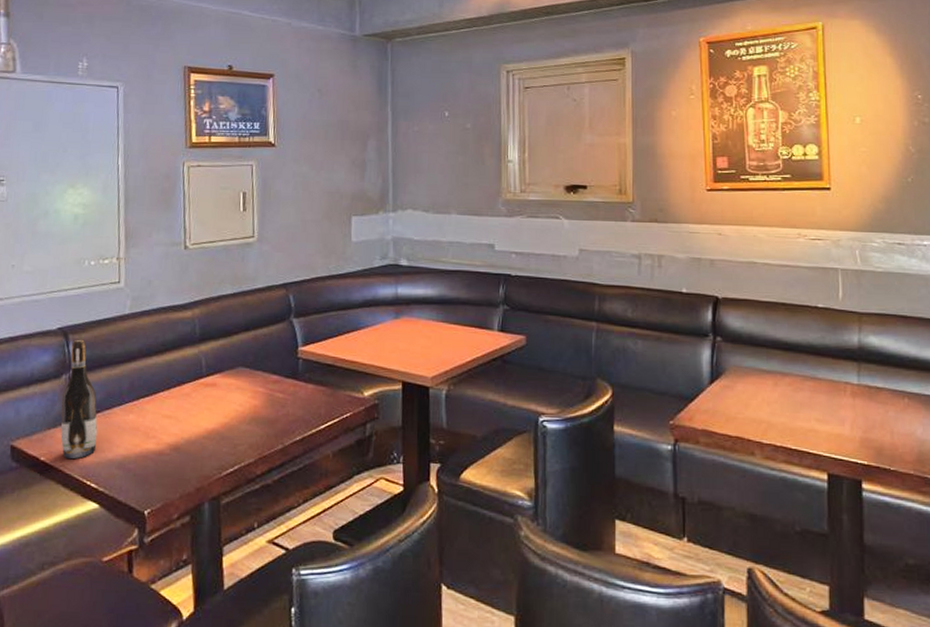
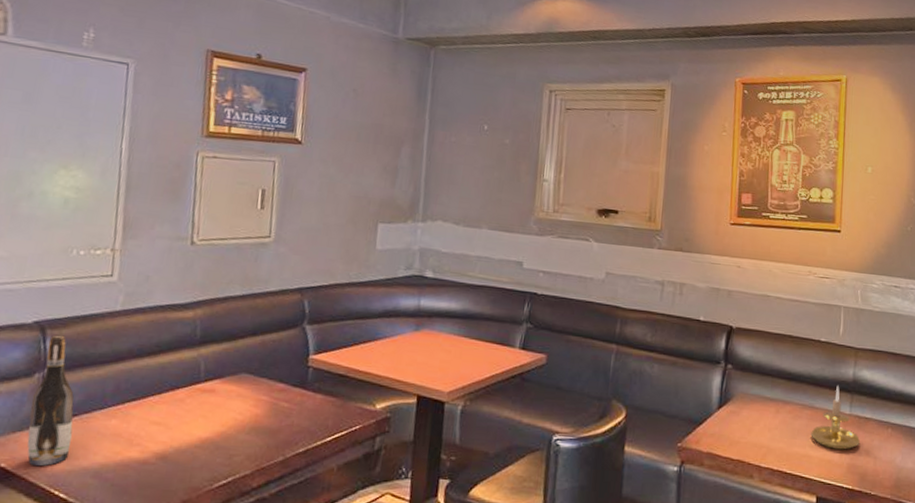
candle holder: none [815,354,872,423] -> present [811,385,860,450]

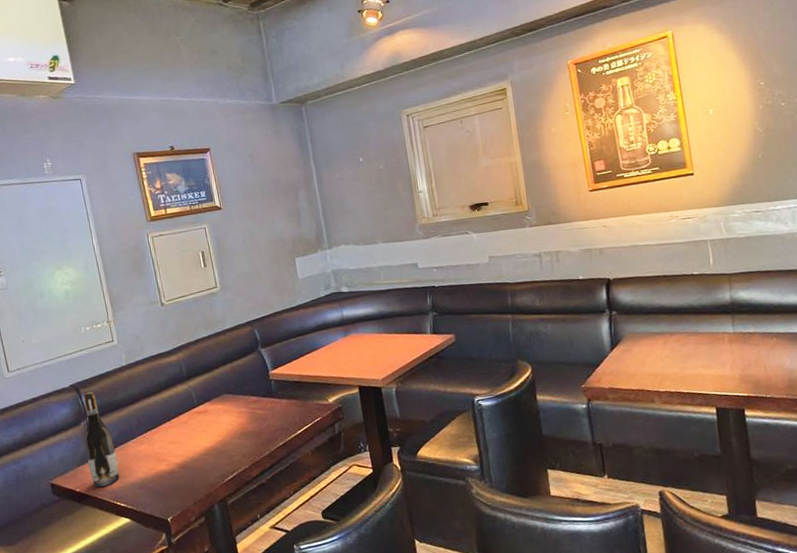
candle holder: present [811,385,860,450] -> none [700,310,748,365]

